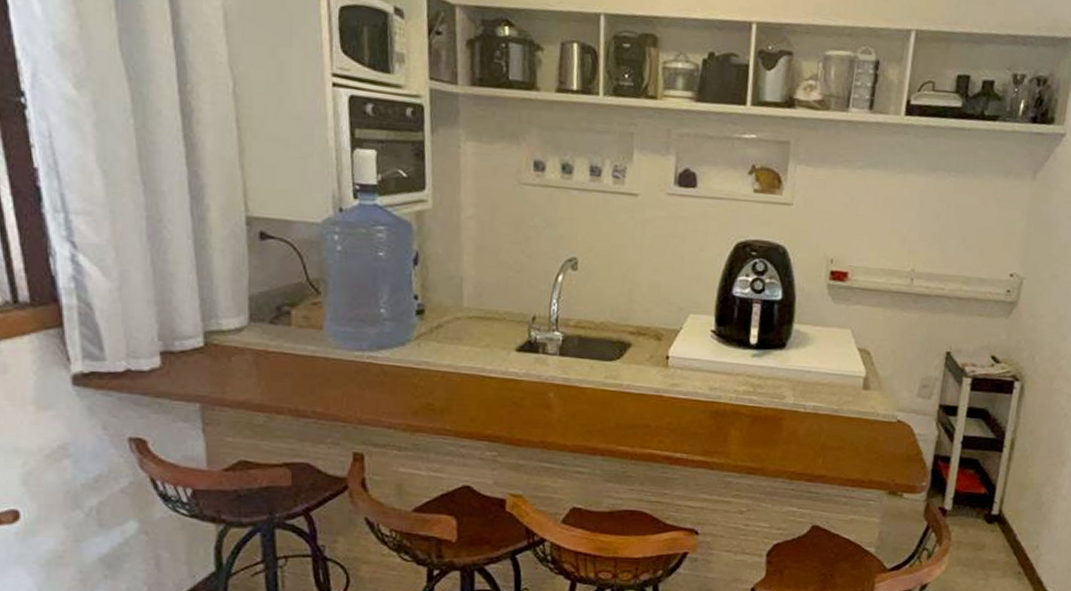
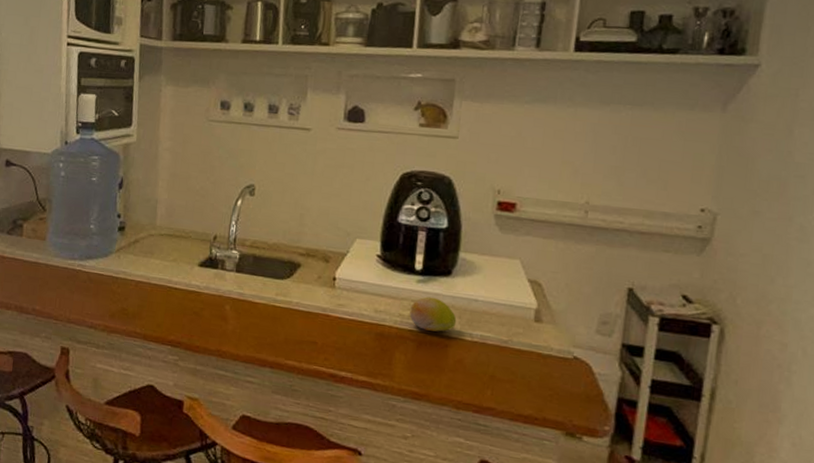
fruit: none [745,371,791,406] -> present [409,296,457,332]

